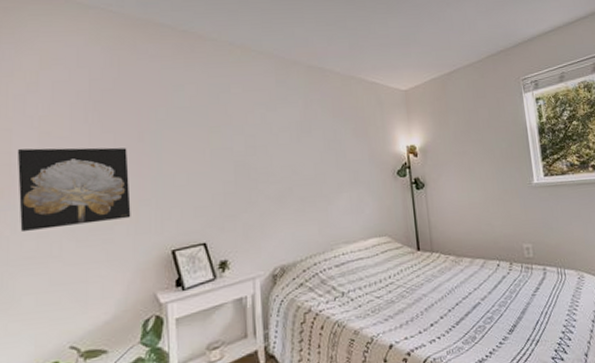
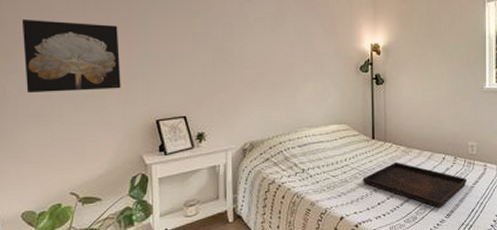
serving tray: none [410,274,527,323] -> present [363,162,467,208]

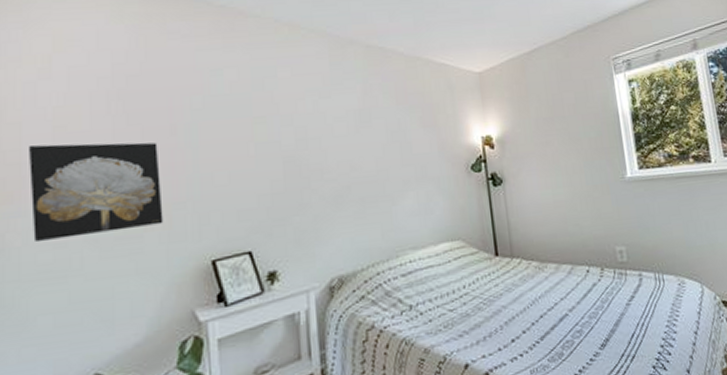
serving tray: present [363,162,467,208] -> none [488,282,620,338]

